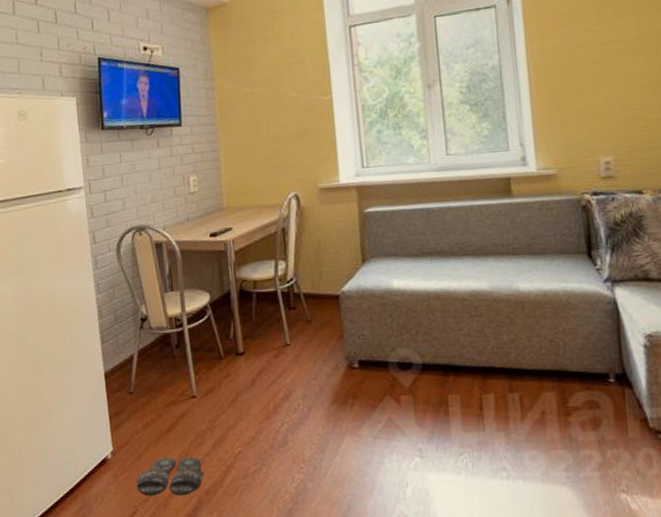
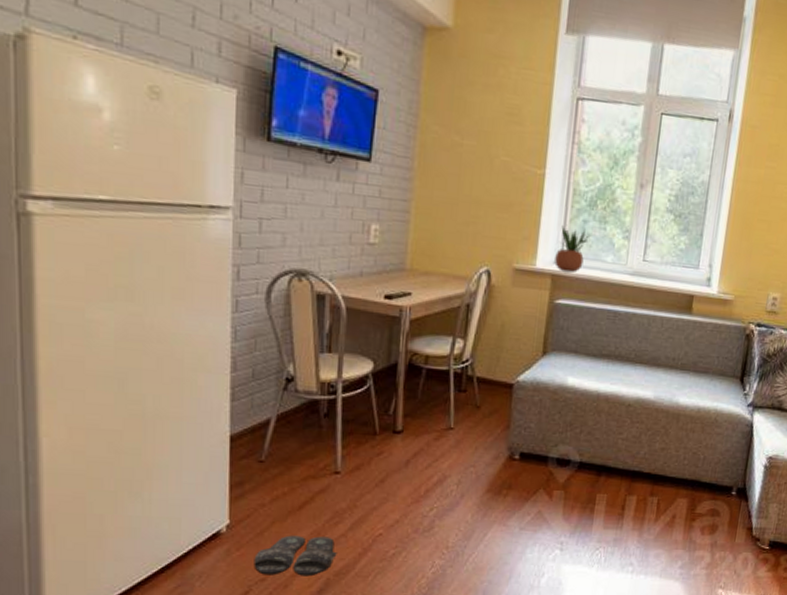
potted plant: none [356,138,386,183] -> present [555,224,589,274]

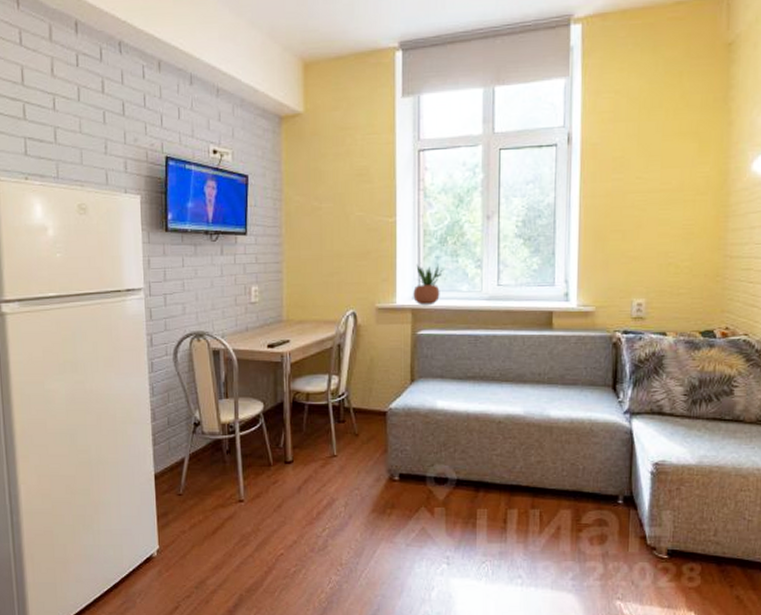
slippers: present [254,535,337,576] -> none [180,557,247,593]

